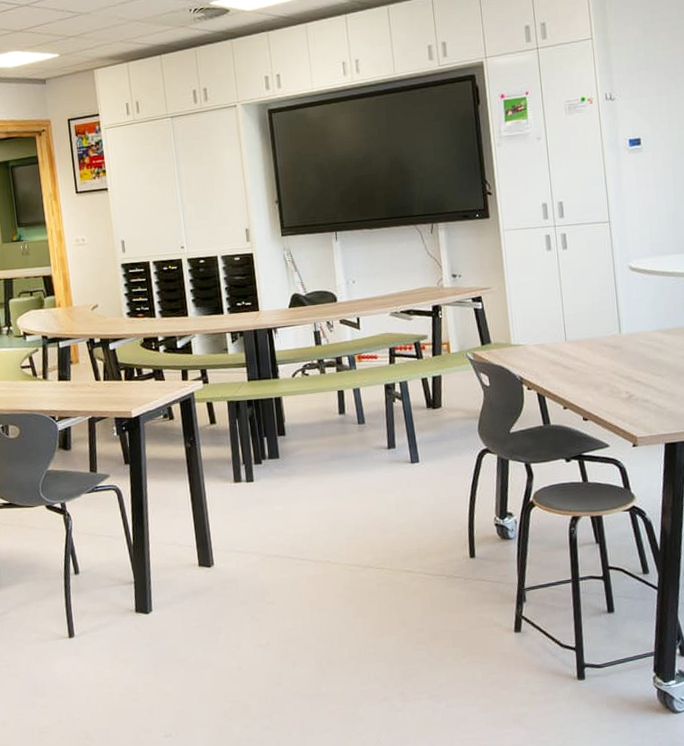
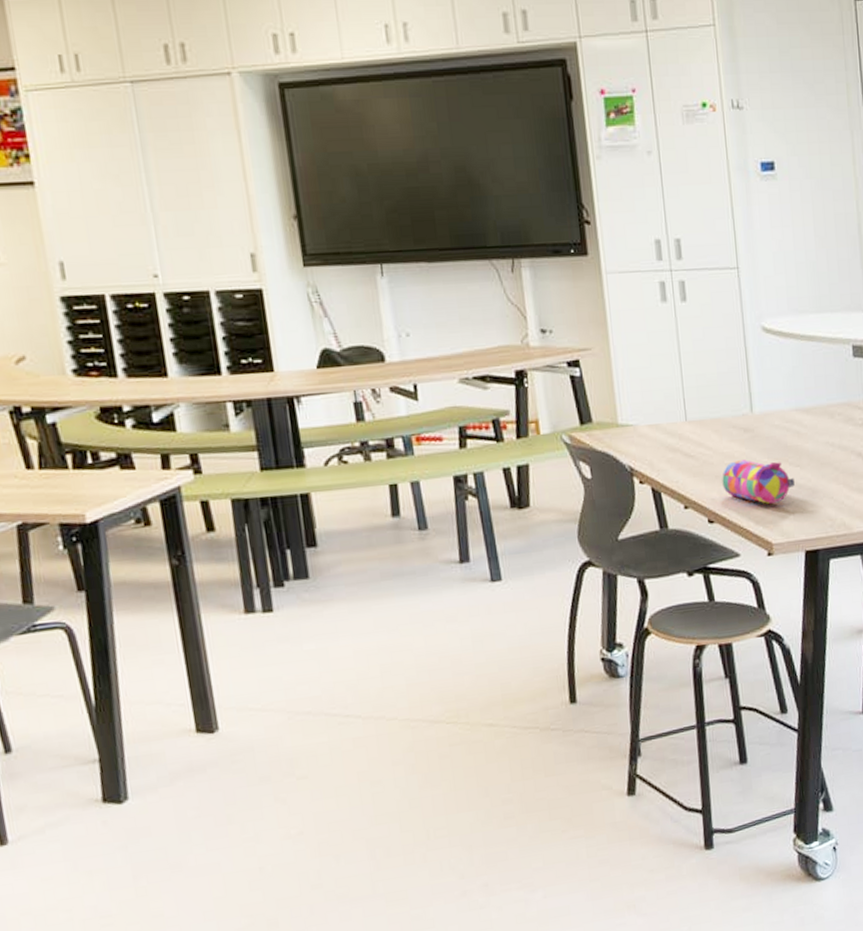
pencil case: none [595,371,656,406] -> present [722,460,795,504]

